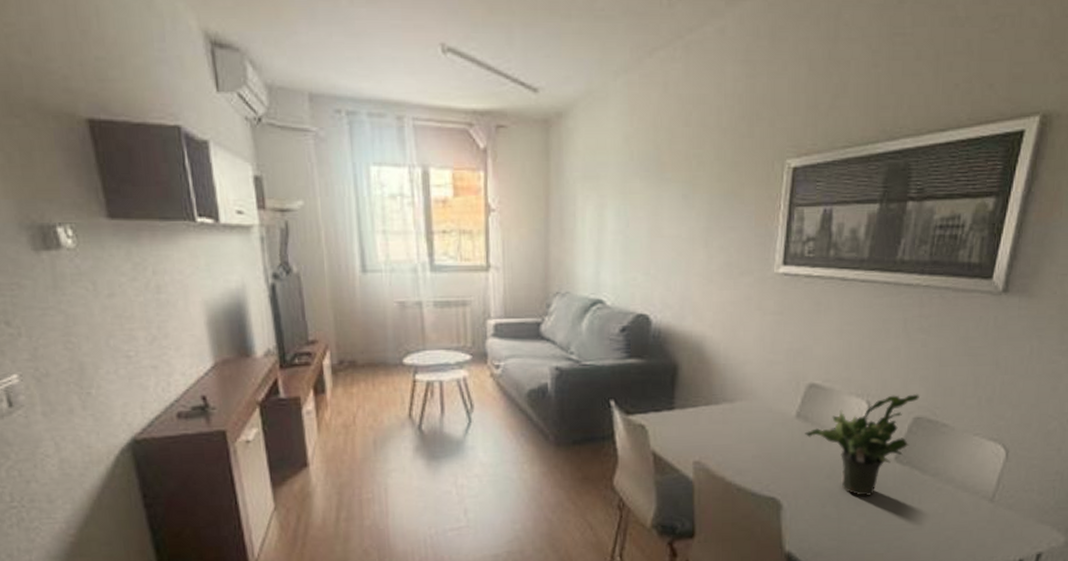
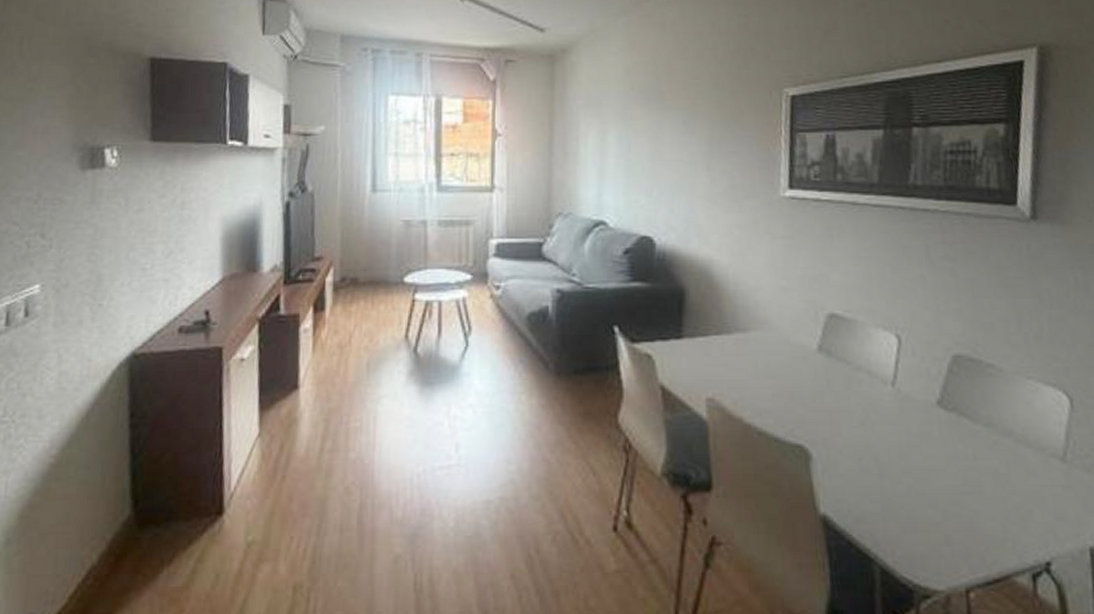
potted plant: present [805,394,920,496] -> none [829,328,956,448]

